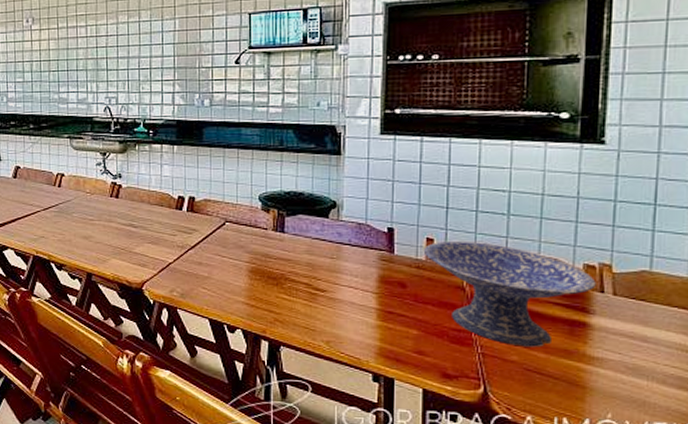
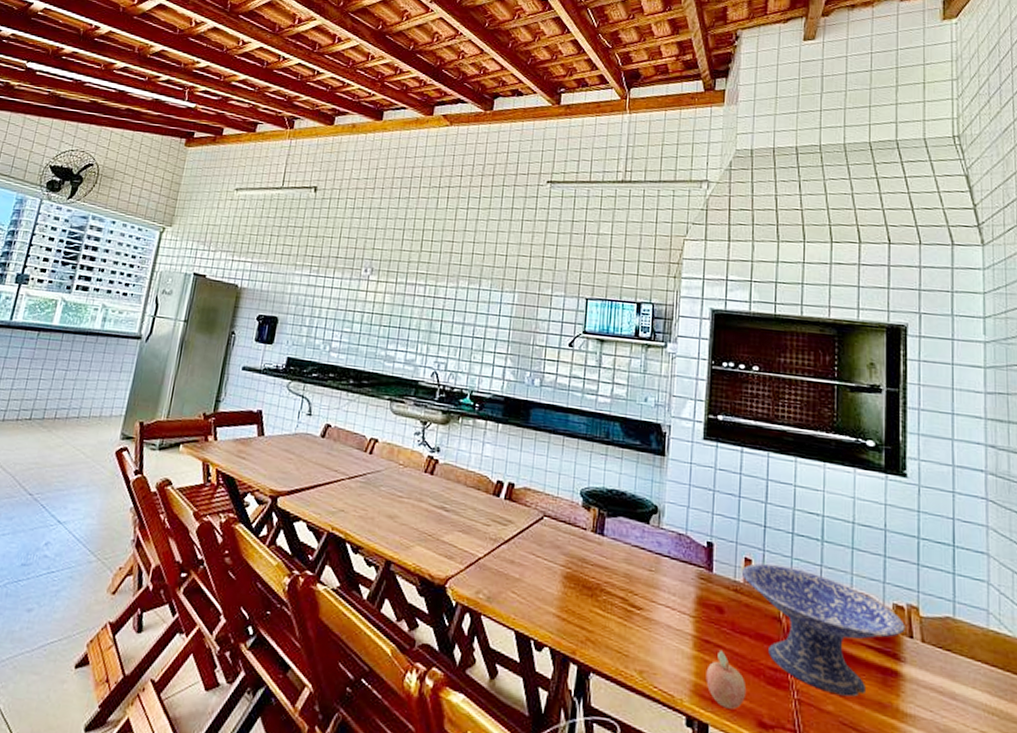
fruit: none [390,318,431,365] -> present [706,649,747,709]

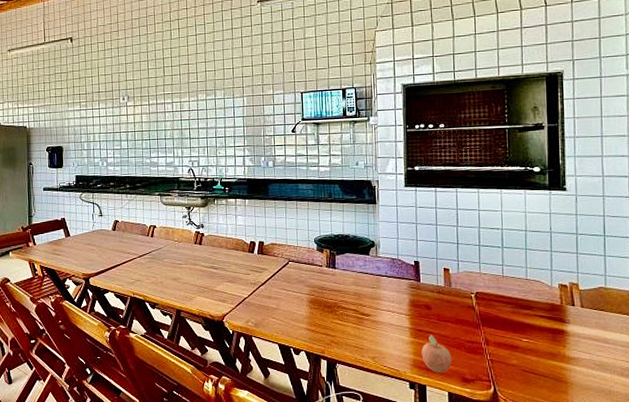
decorative bowl: present [741,563,905,697] -> none [442,270,569,353]

